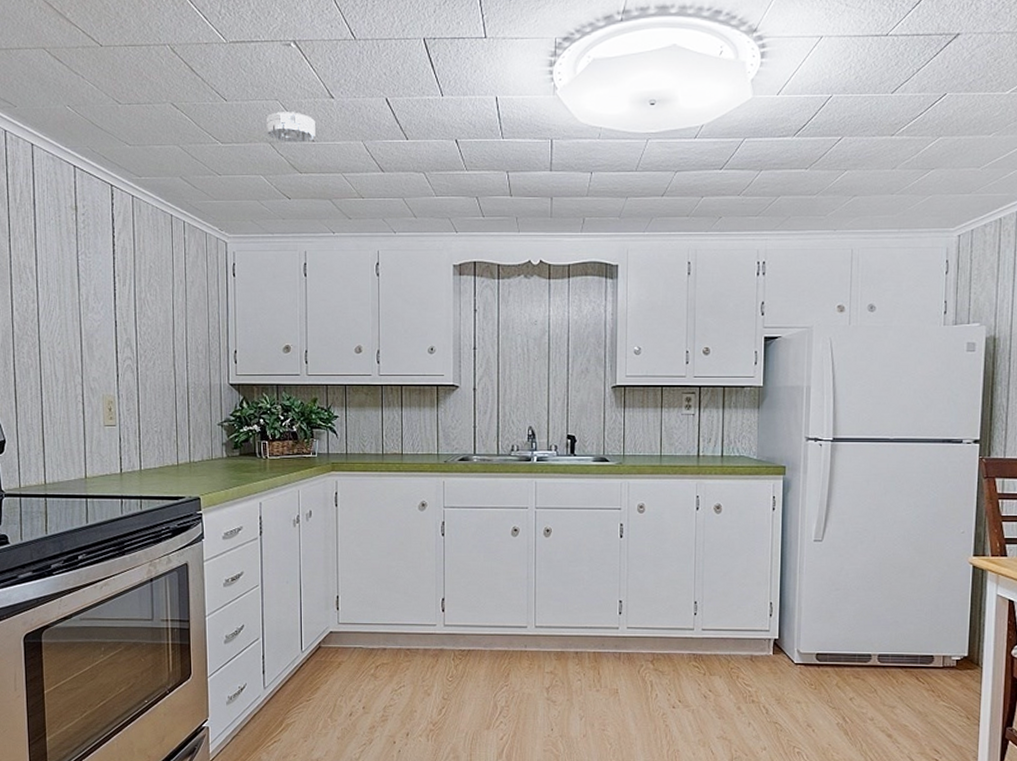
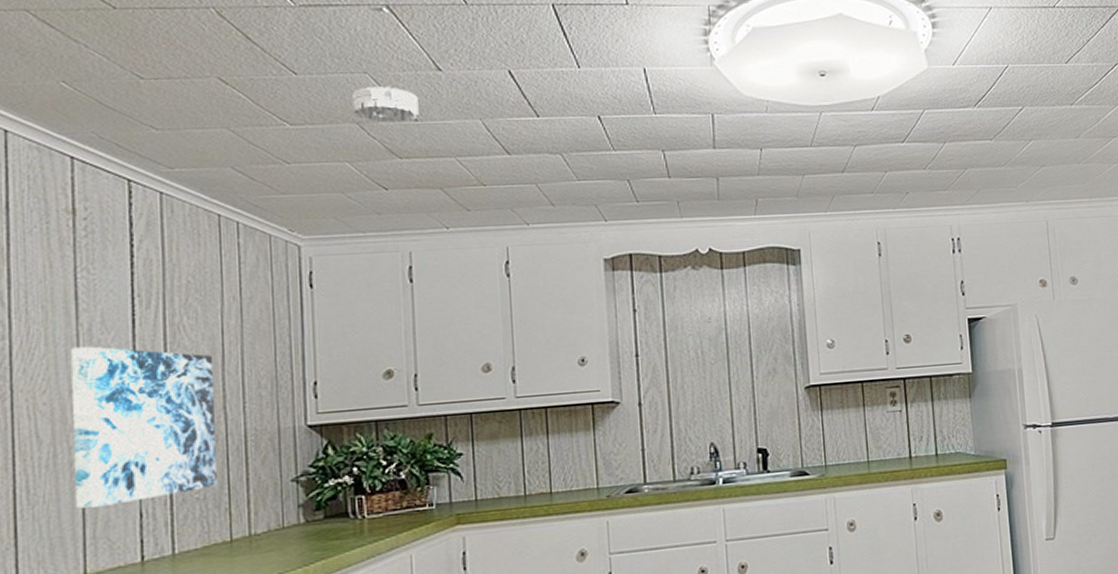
wall art: none [75,312,169,431] -> present [71,346,217,510]

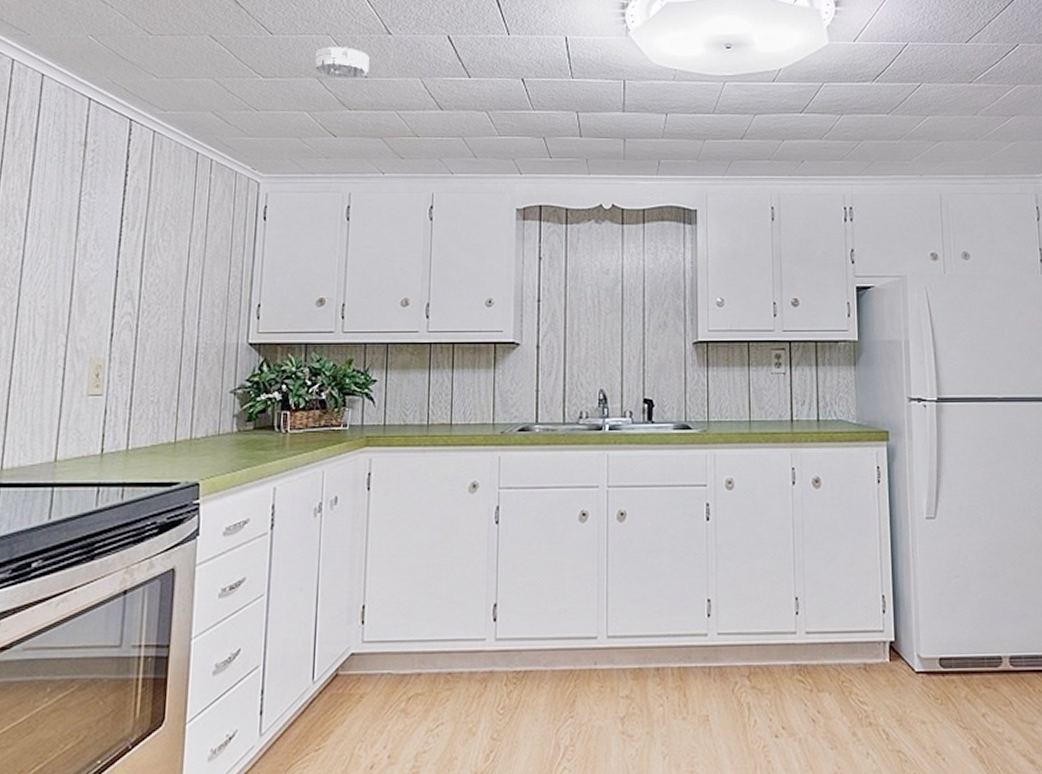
wall art: present [71,346,217,510] -> none [55,260,178,402]

